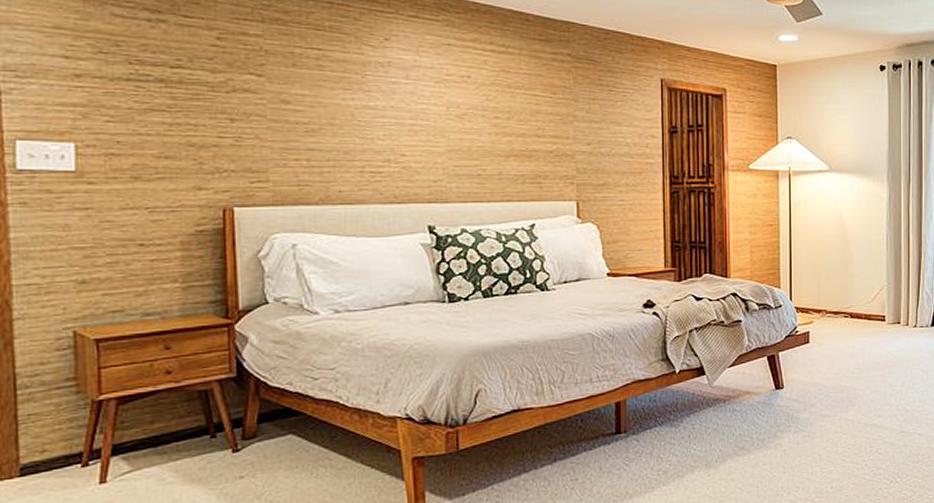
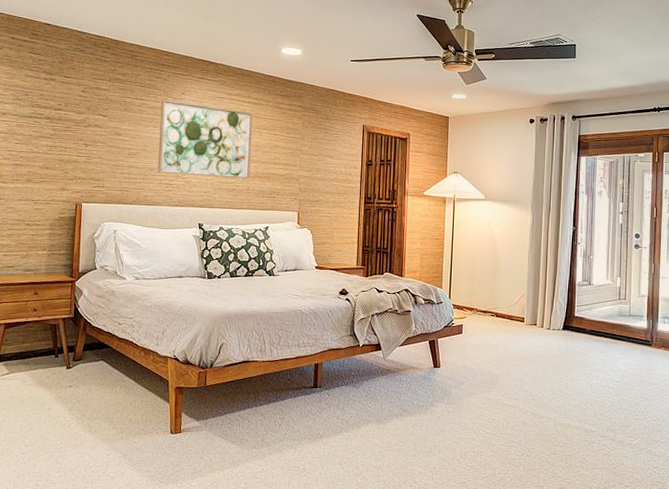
wall art: none [352,49,502,160] -> present [157,99,253,179]

